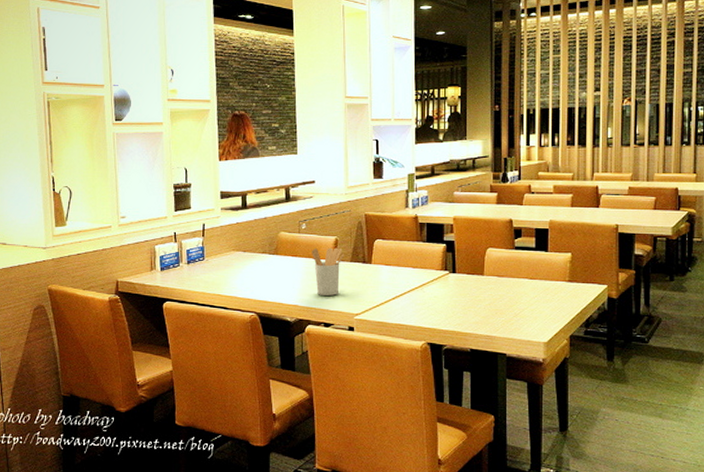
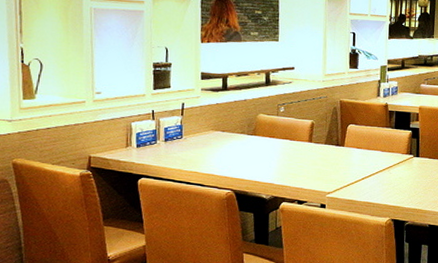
utensil holder: present [312,247,344,296] -> none [289,130,319,175]

